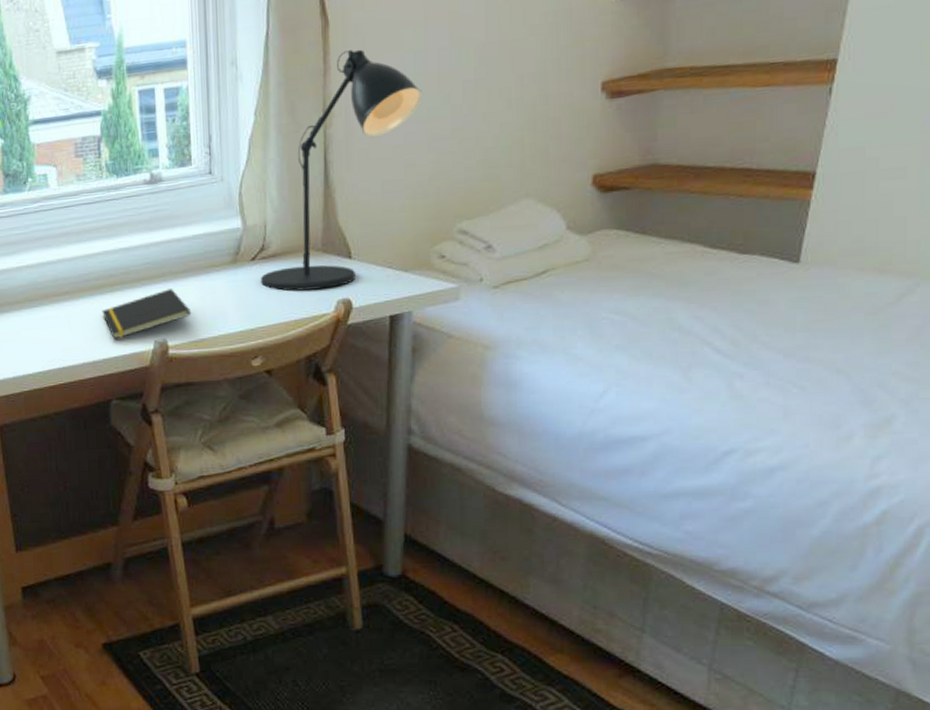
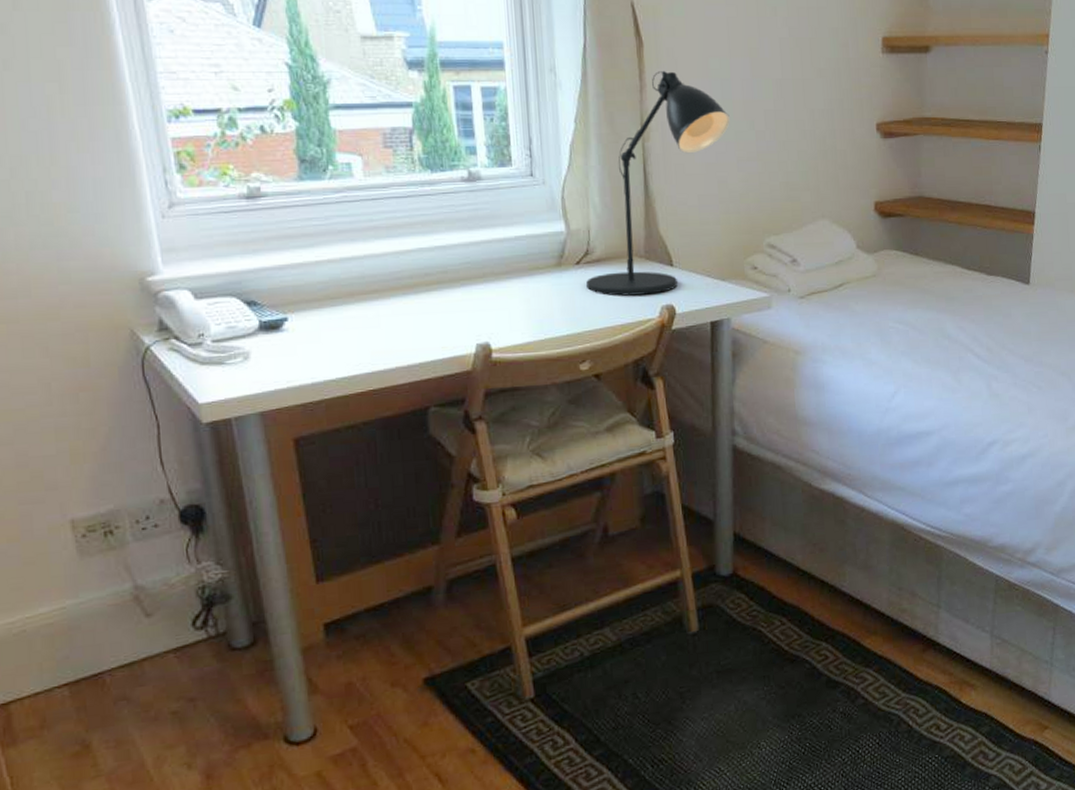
notepad: present [102,289,192,339] -> none [417,290,516,342]

